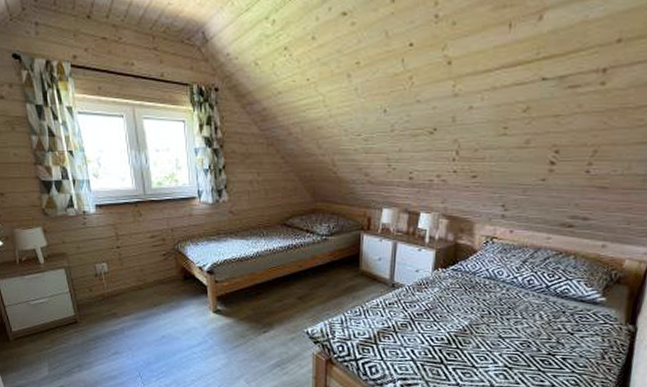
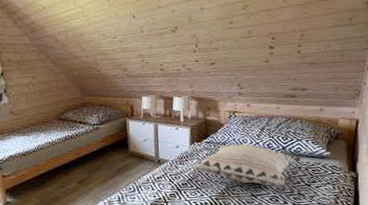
decorative pillow: none [432,275,568,331] -> present [193,143,302,187]

